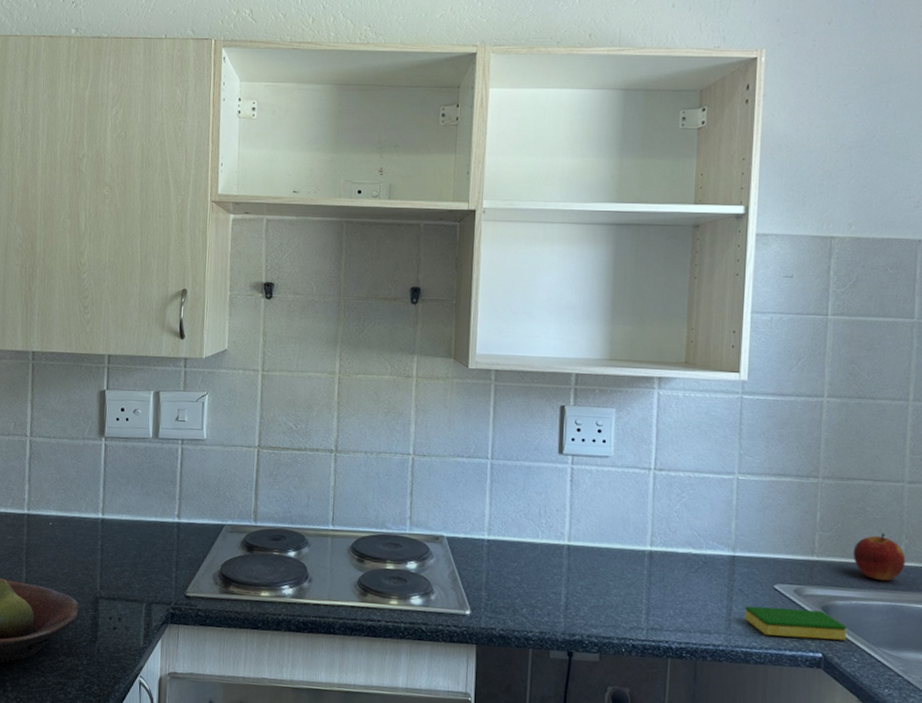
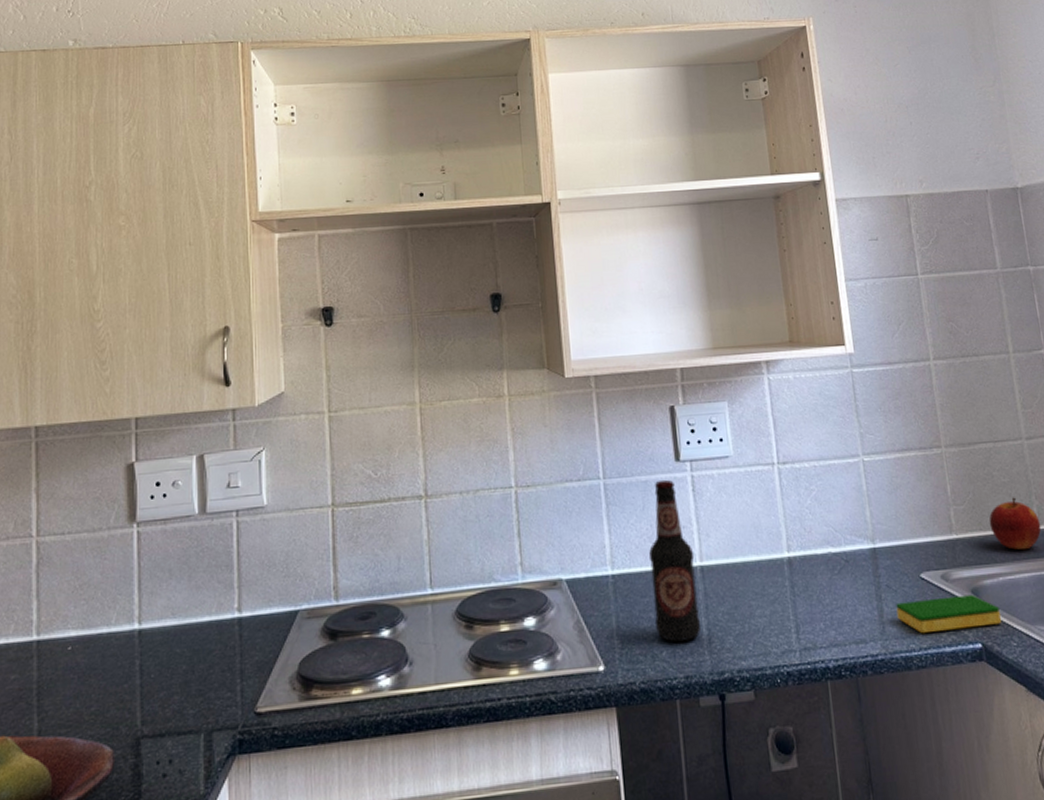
bottle: none [520,468,564,604] -> present [649,480,701,642]

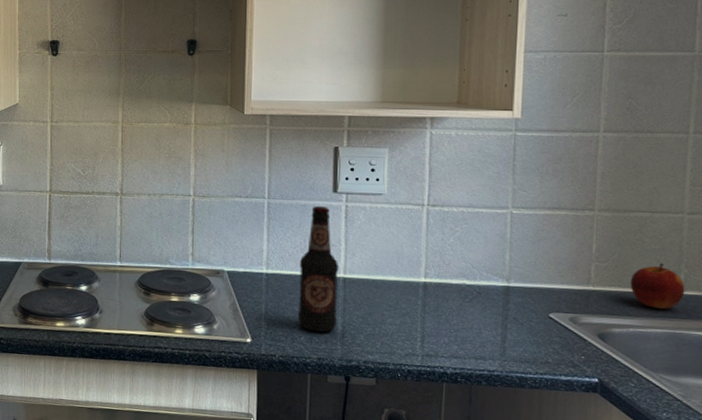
dish sponge: present [896,594,1002,633] -> none [519,333,625,366]

